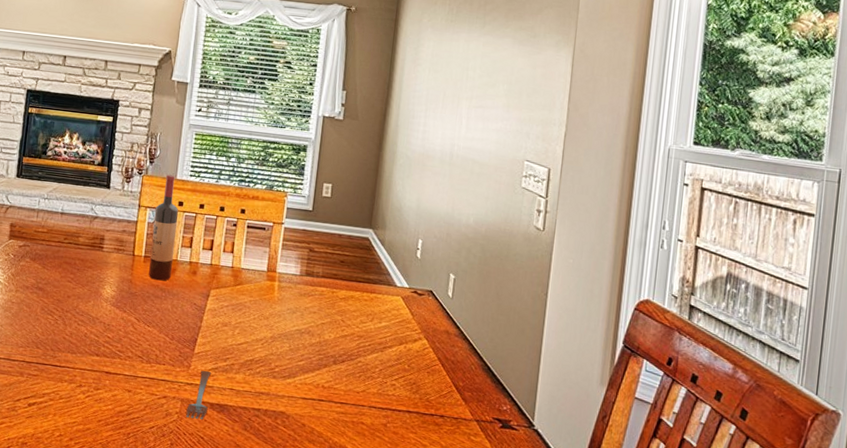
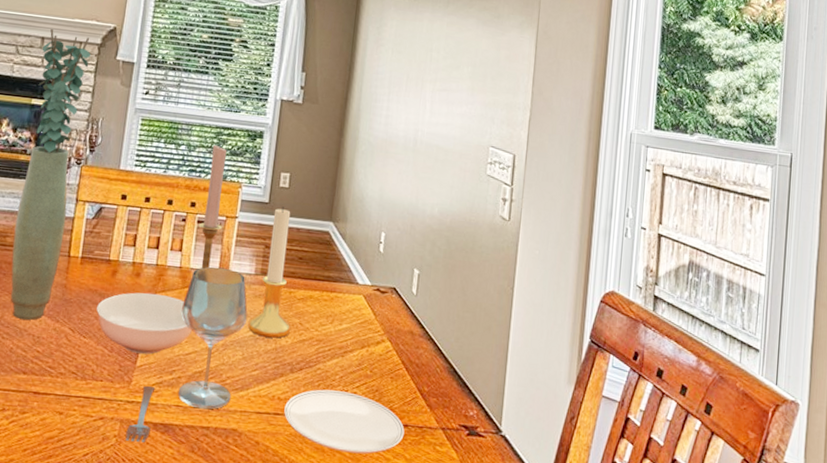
vase: none [83,53,149,310] -> present [10,29,90,320]
wine bottle: present [148,174,179,281] -> none [85,164,122,285]
bowl: none [158,288,243,343] -> present [96,292,192,354]
wine glass: none [231,267,294,394] -> present [178,266,248,410]
candlestick: none [248,156,274,269] -> present [199,144,227,269]
candle holder: none [293,214,334,333] -> present [247,207,291,339]
plate: none [328,380,441,440] -> present [284,389,405,454]

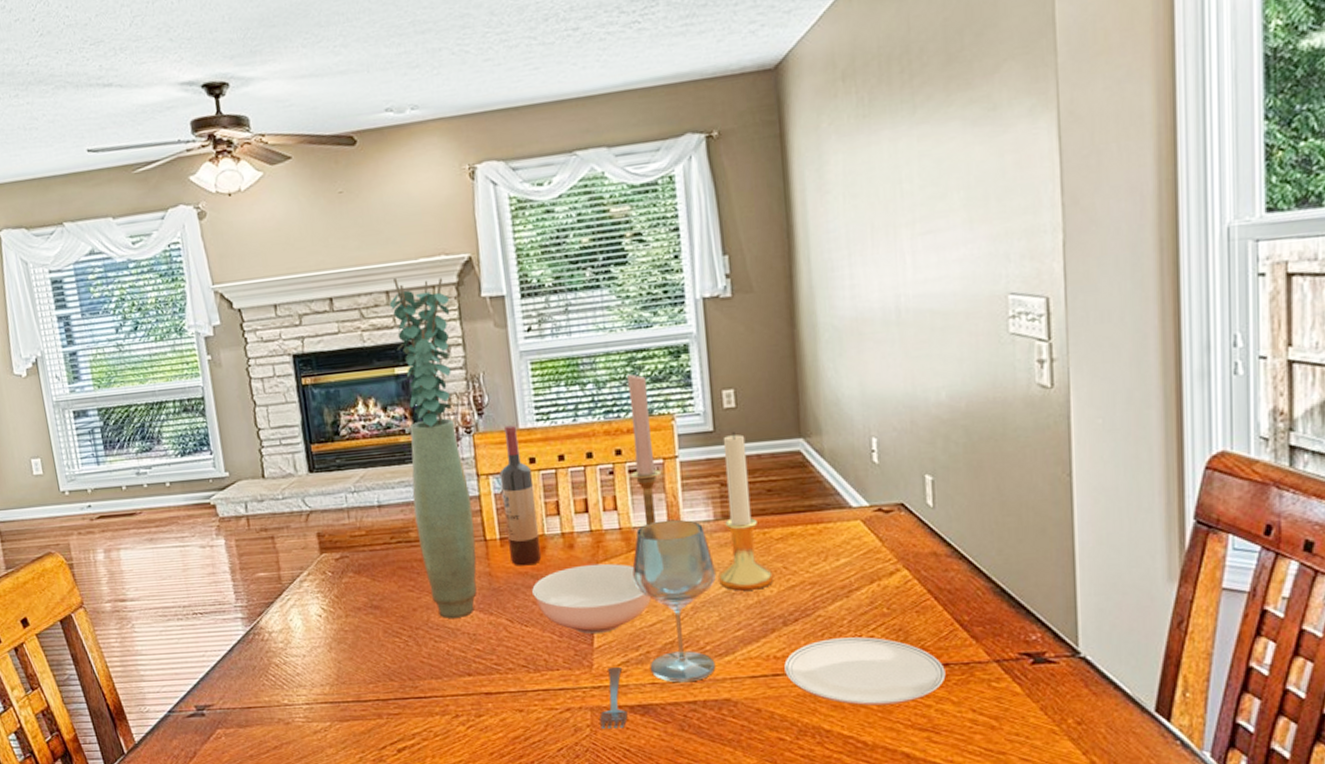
wine bottle: none [85,164,122,285] -> present [499,425,542,566]

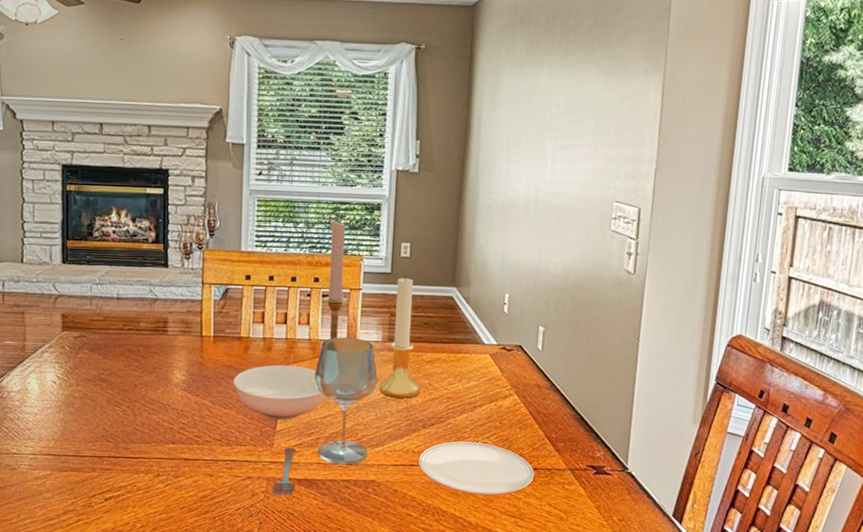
vase: present [389,278,477,618] -> none [146,116,199,396]
wine bottle: present [499,425,542,566] -> none [219,247,247,360]

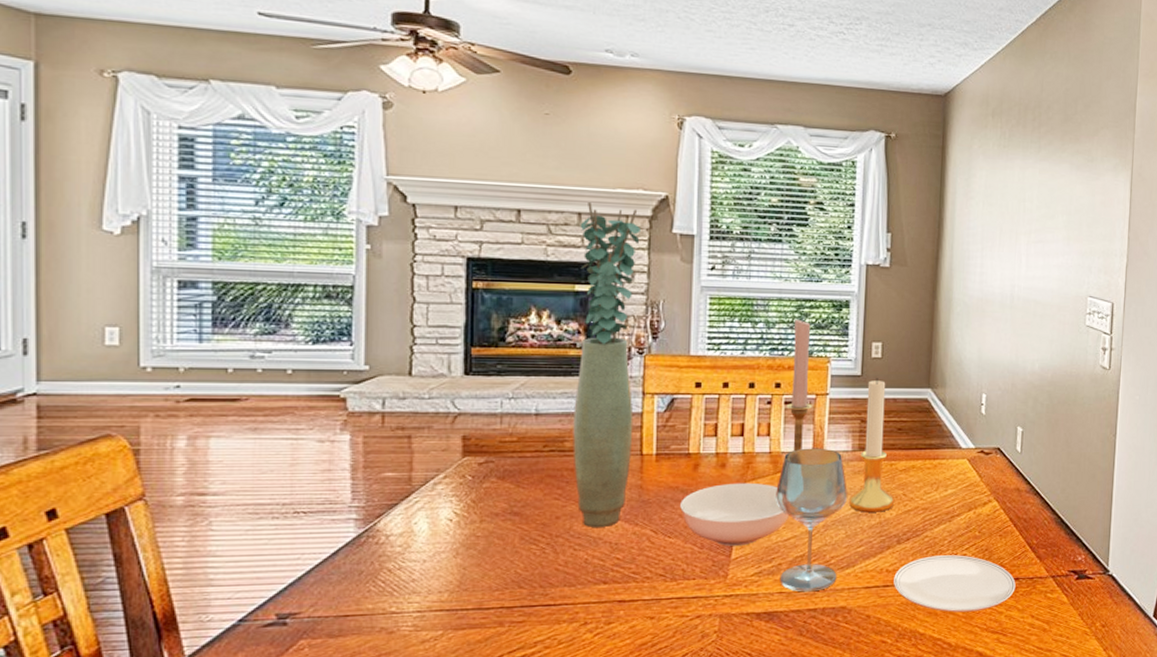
vase: none [146,116,199,396] -> present [573,203,640,527]
fork: present [273,447,297,496] -> none [727,576,755,635]

